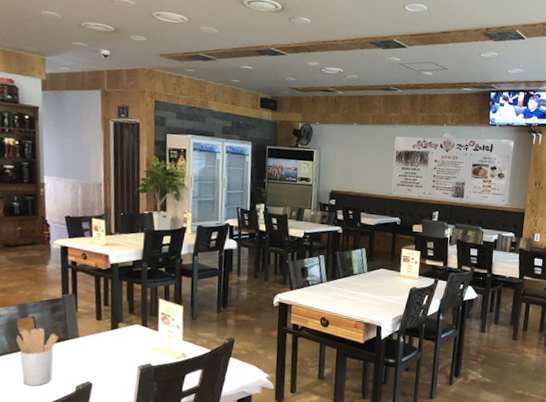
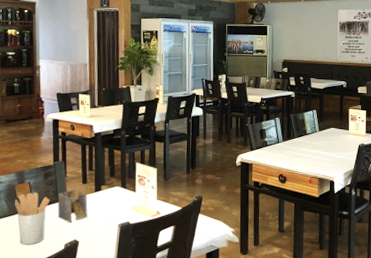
napkin holder: none [67,321,103,363] -> present [57,185,88,223]

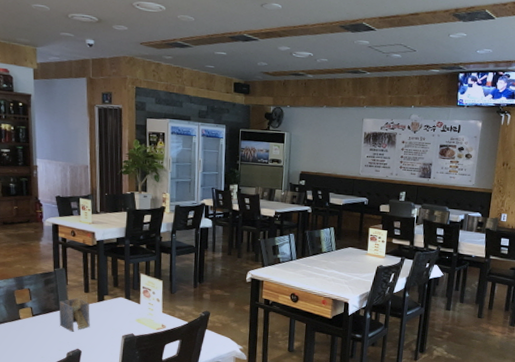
utensil holder: present [15,192,50,245] -> none [15,299,51,352]

